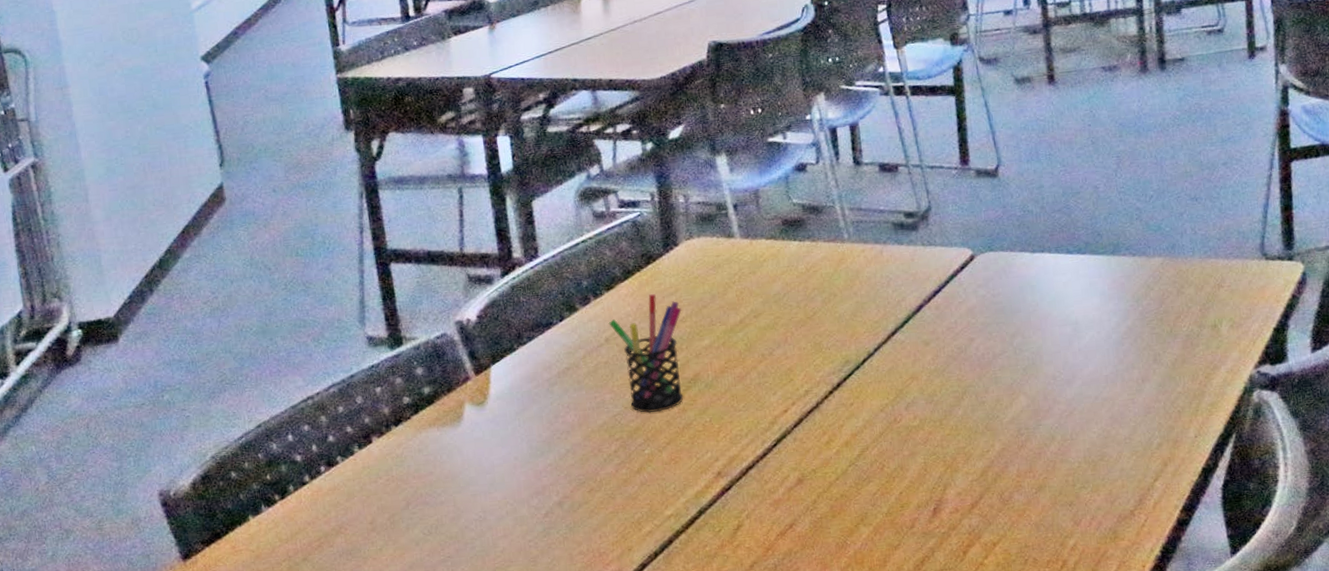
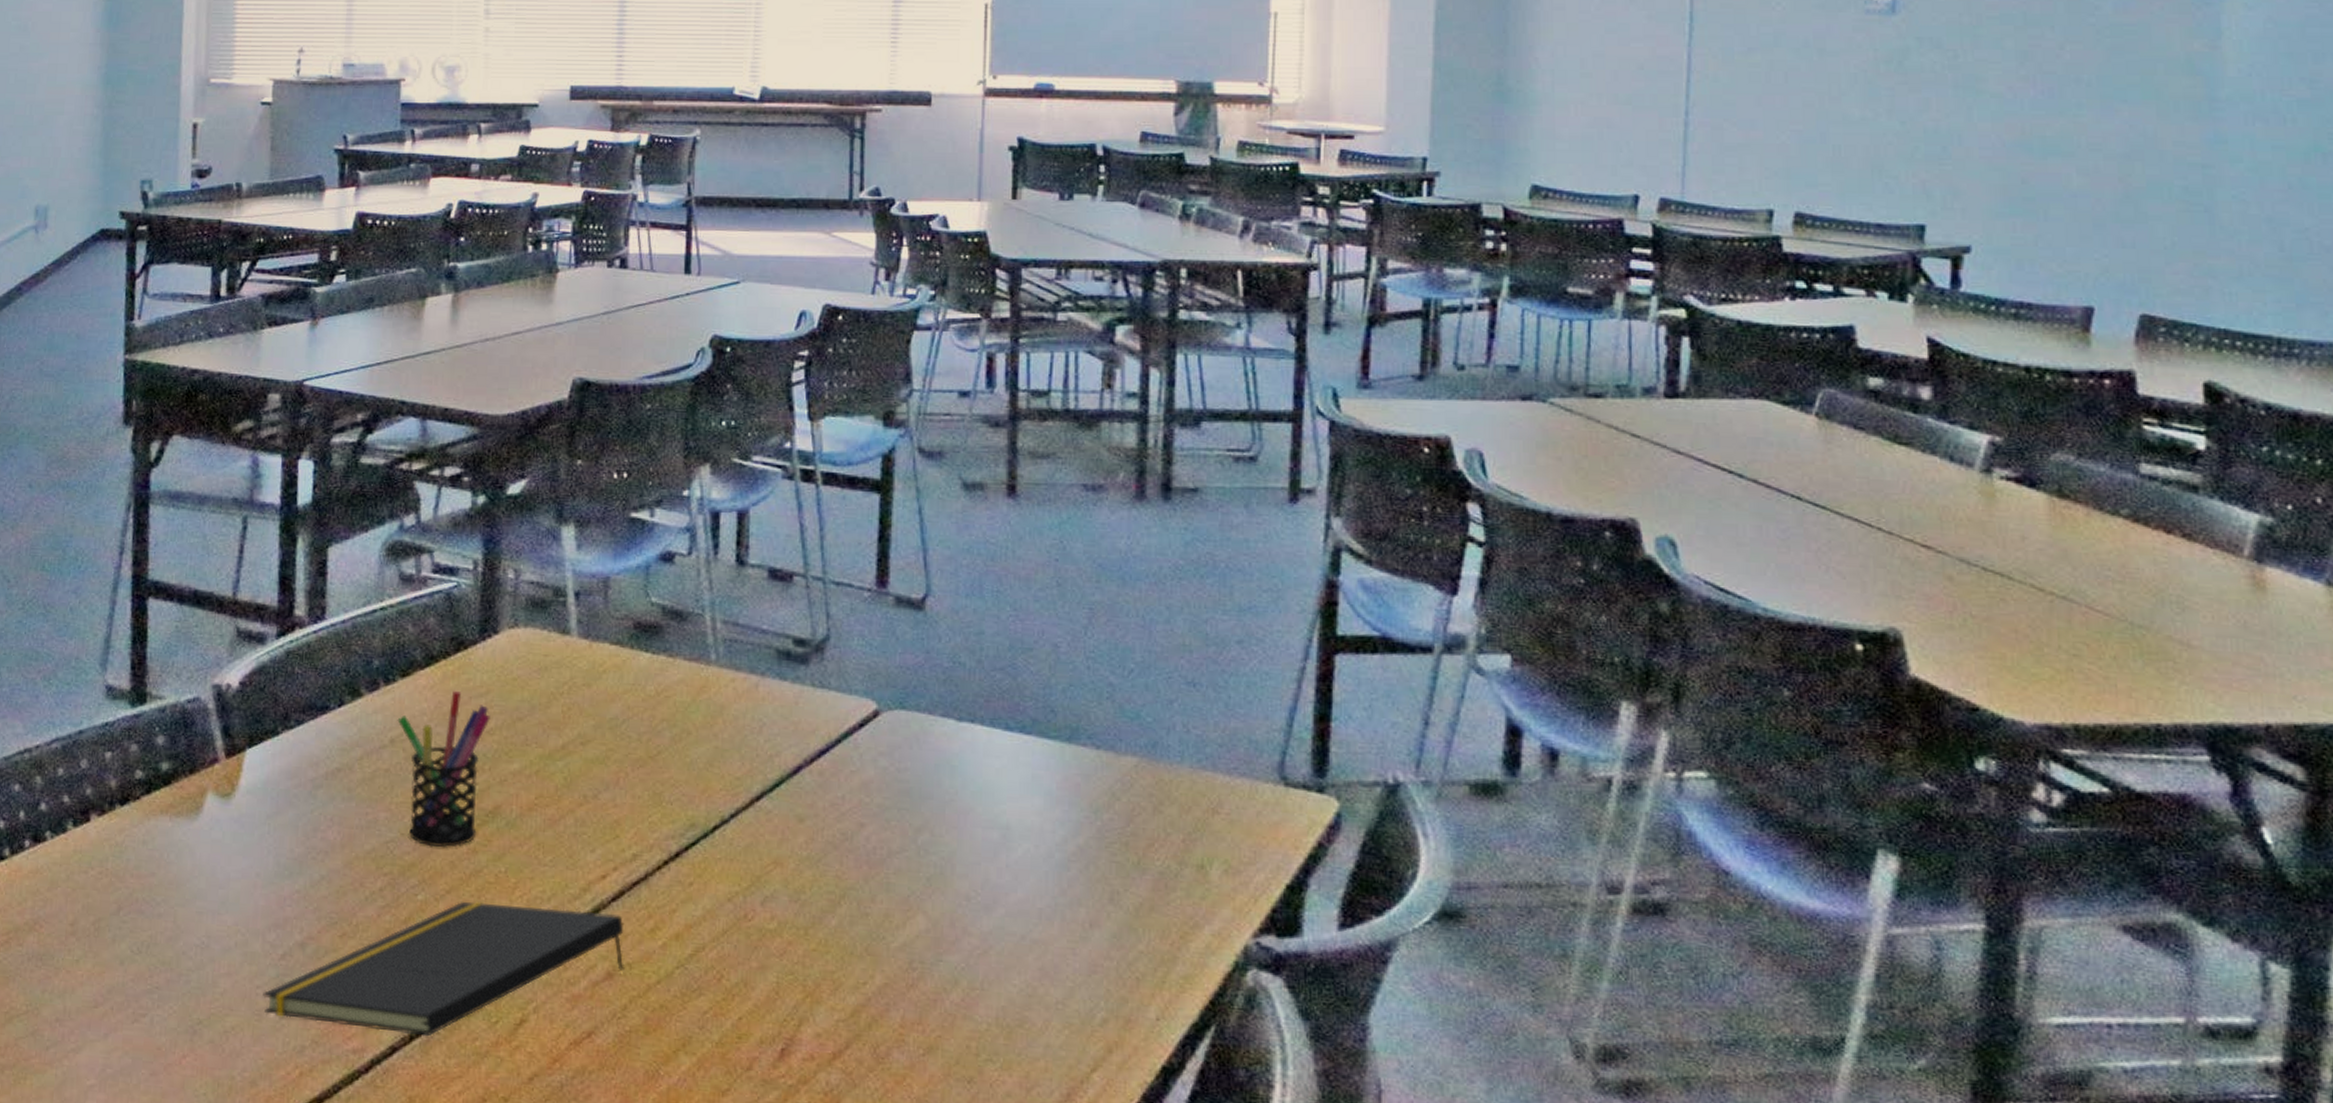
notepad: none [535,436,811,559] -> present [263,902,624,1037]

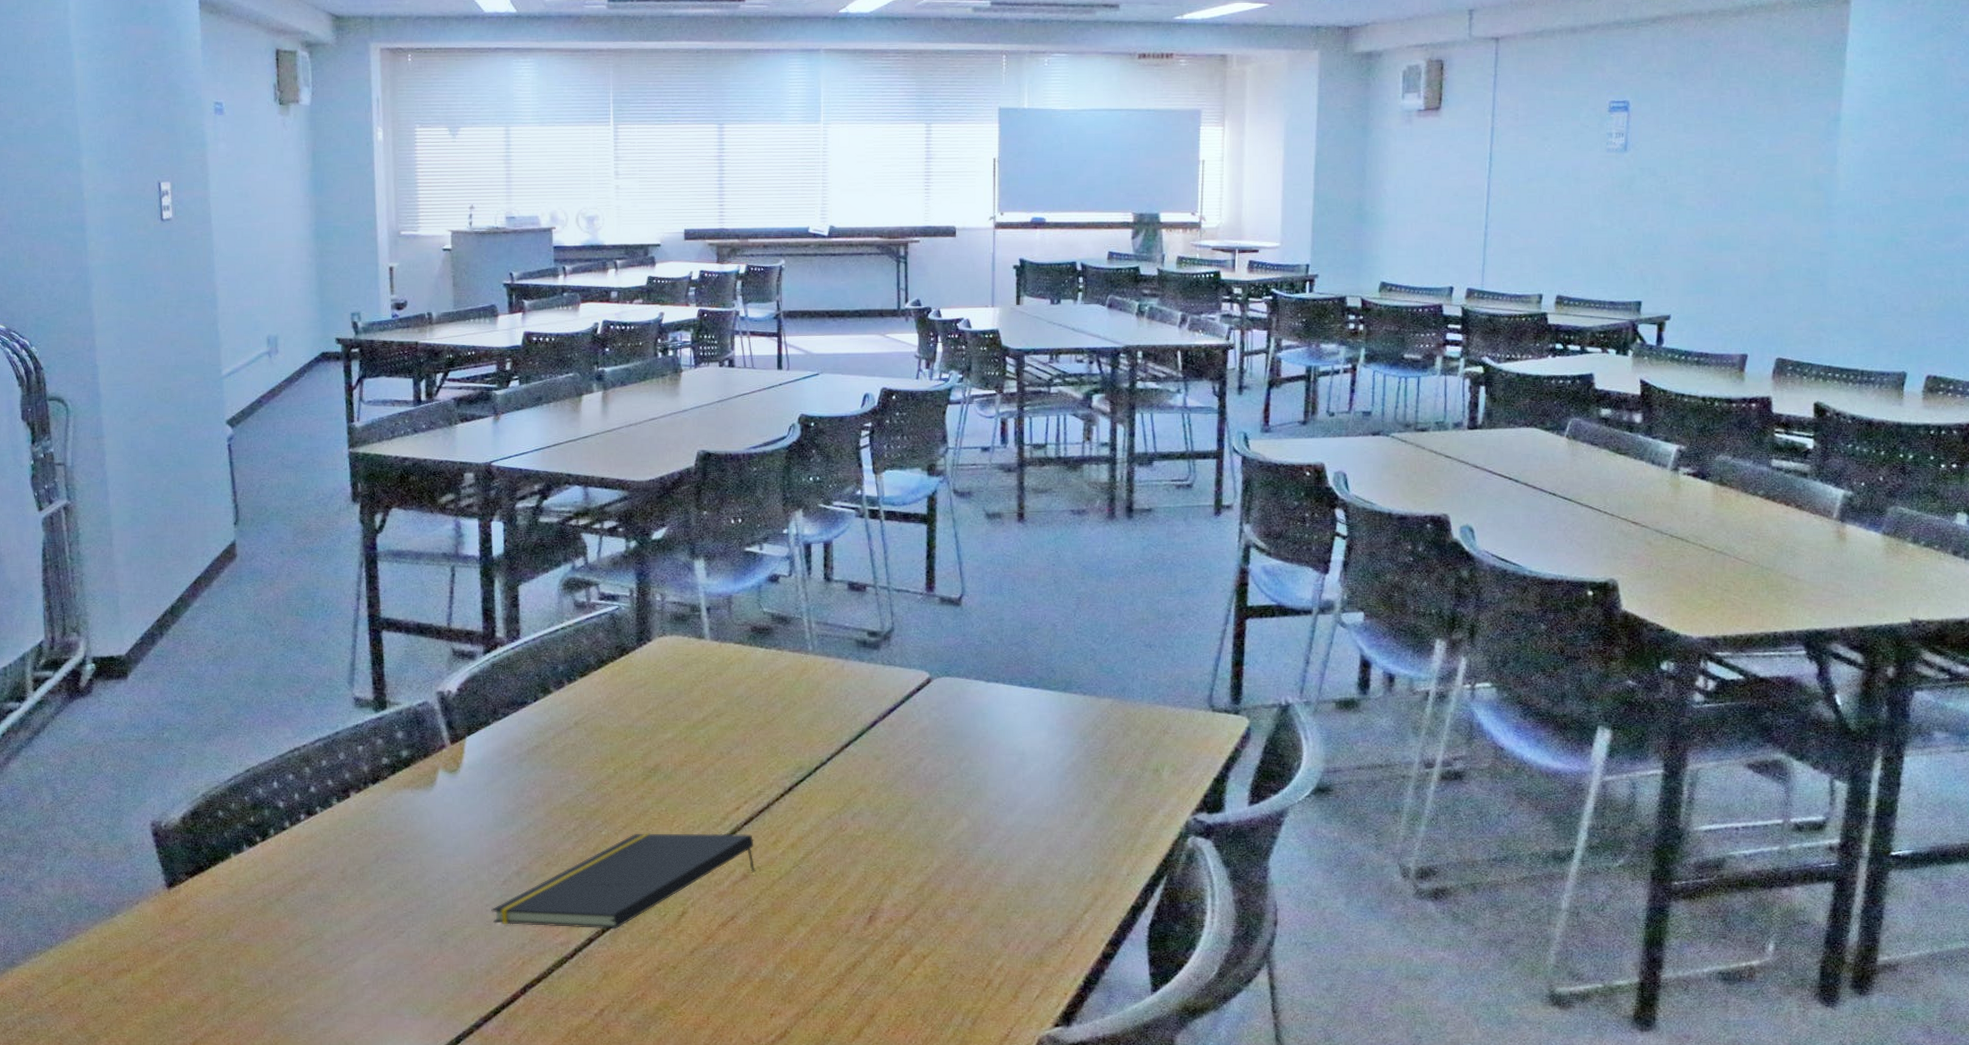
pen holder: present [397,690,491,847] -> none [579,684,649,797]

